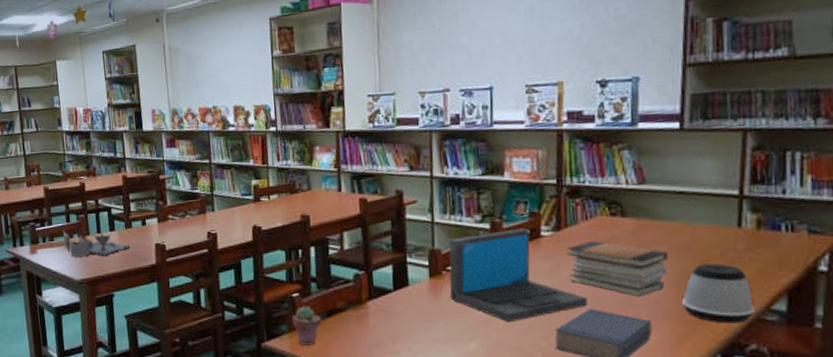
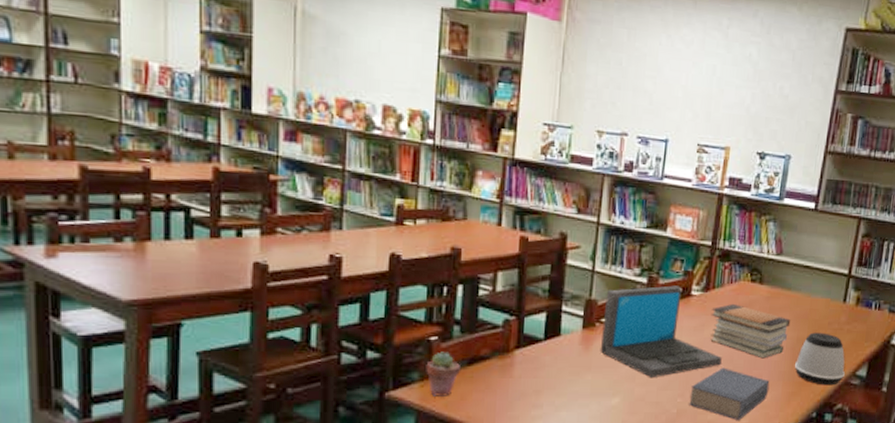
desk organizer: present [63,230,131,258] -> none [105,229,216,272]

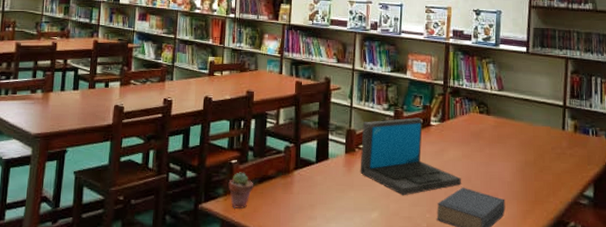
book stack: present [710,304,791,359] -> none [448,132,518,180]
speaker: present [795,332,846,386] -> none [526,156,573,205]

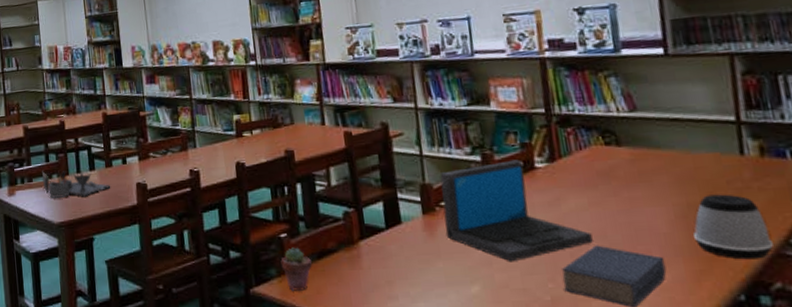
desk organizer: none [26,85,91,113] -> present [42,170,111,199]
speaker: none [526,156,573,205] -> present [693,194,773,260]

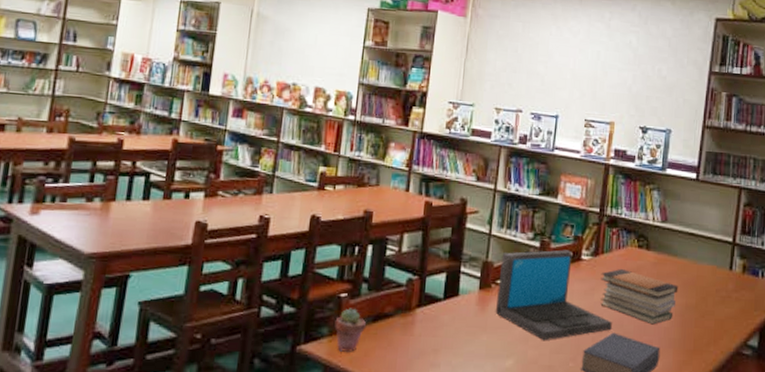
desk organizer: present [42,170,111,199] -> none [79,191,165,229]
book stack: none [564,172,673,232] -> present [600,269,679,325]
speaker: present [693,194,773,260] -> none [685,299,736,355]

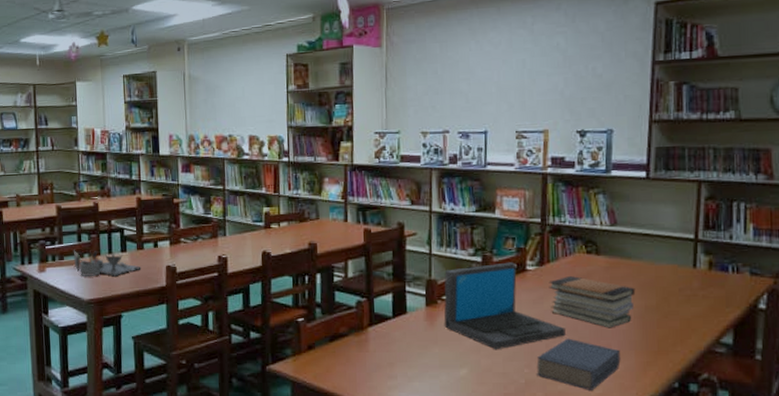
desk organizer: none [79,191,165,229] -> present [73,249,141,277]
potted succulent: present [334,308,367,352] -> none [296,331,325,369]

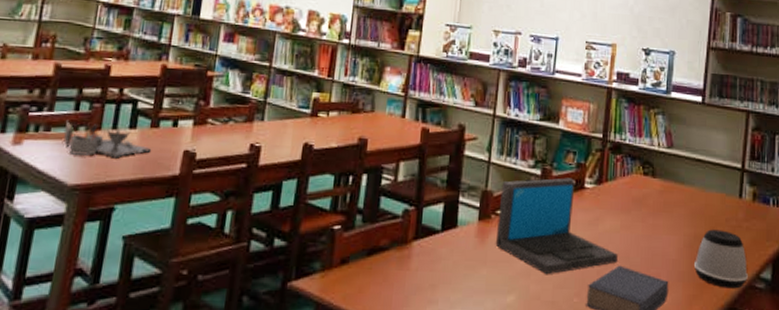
book stack: present [548,276,636,328] -> none [605,198,686,257]
speaker: none [647,300,706,354] -> present [694,229,748,289]

